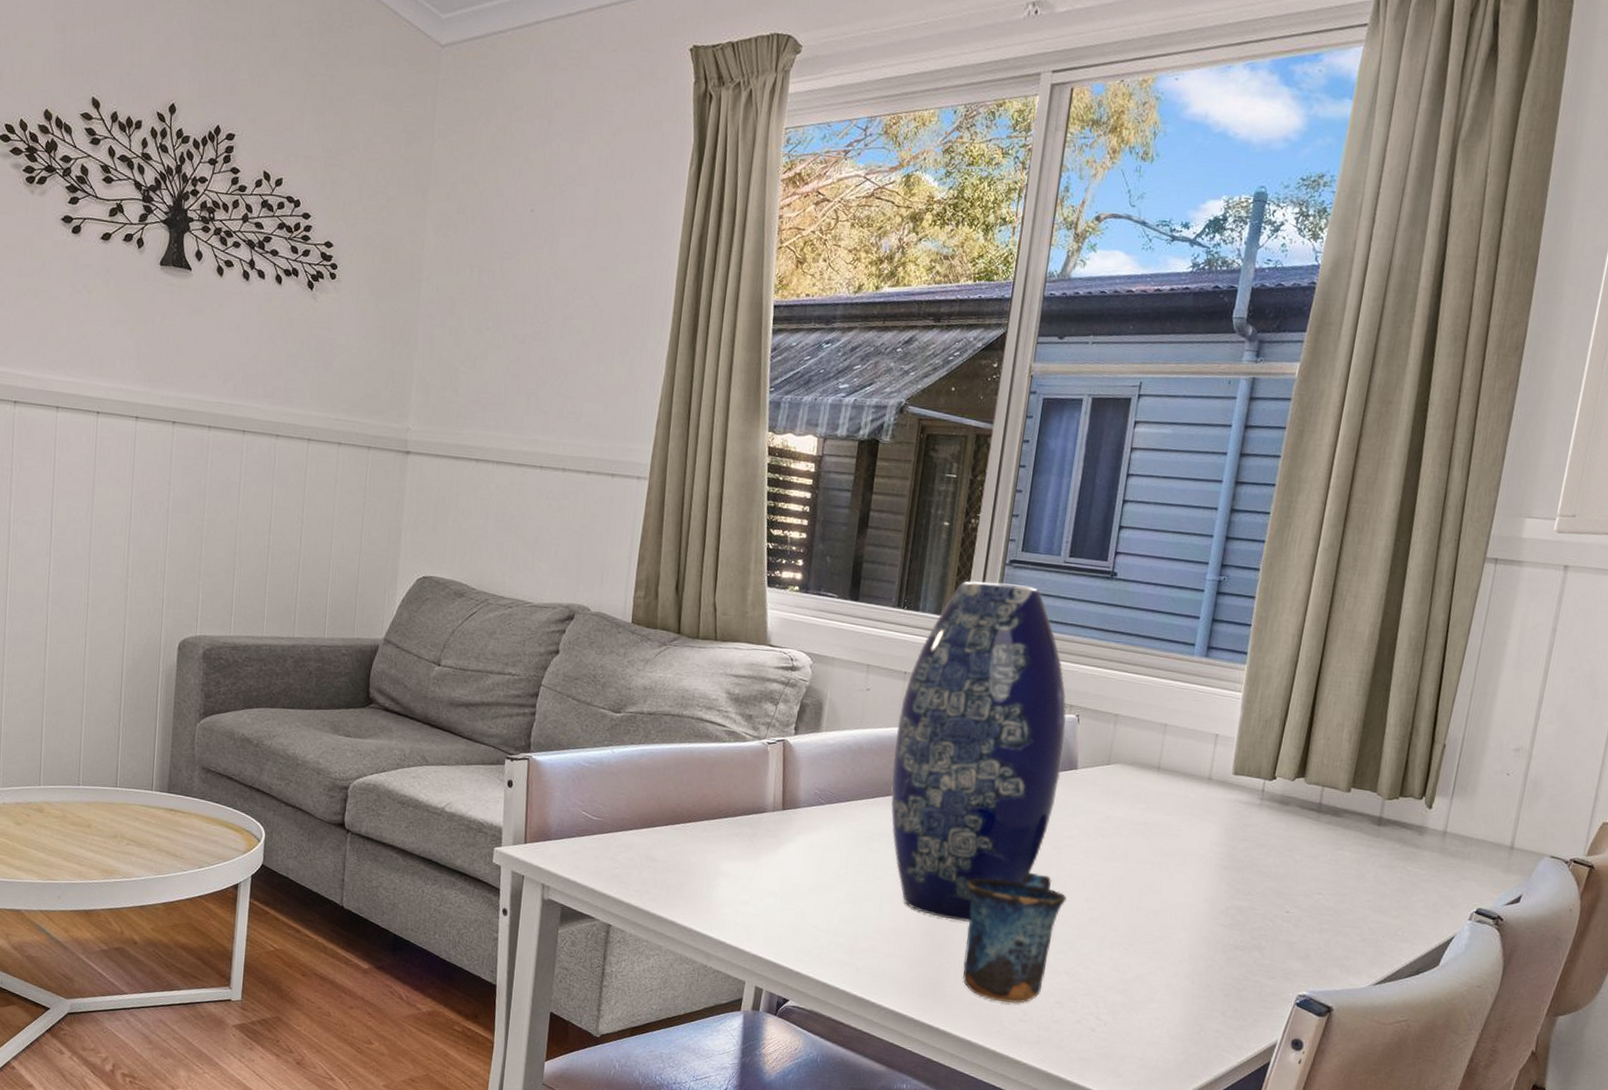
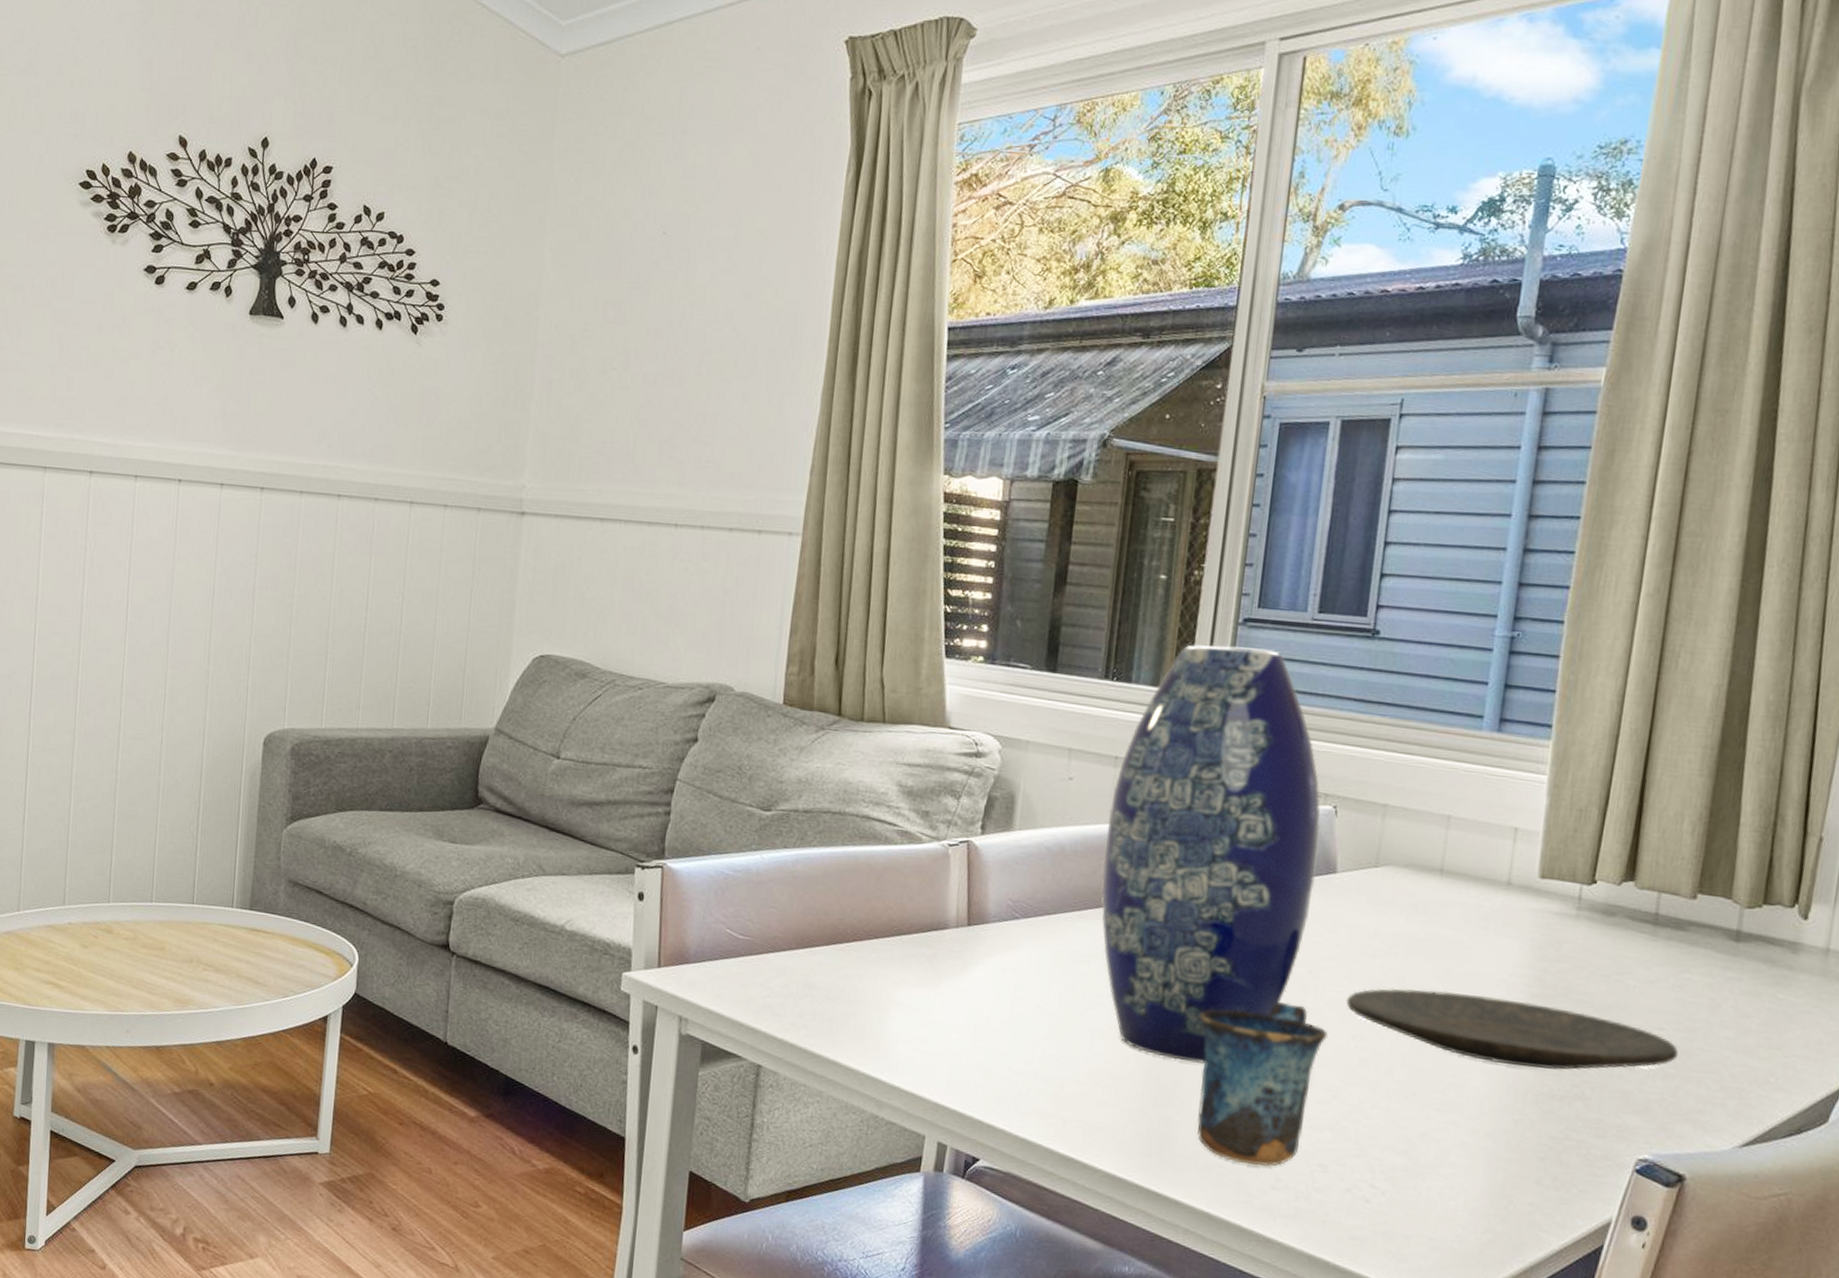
plate: none [1081,861,1332,926] -> present [1346,988,1679,1070]

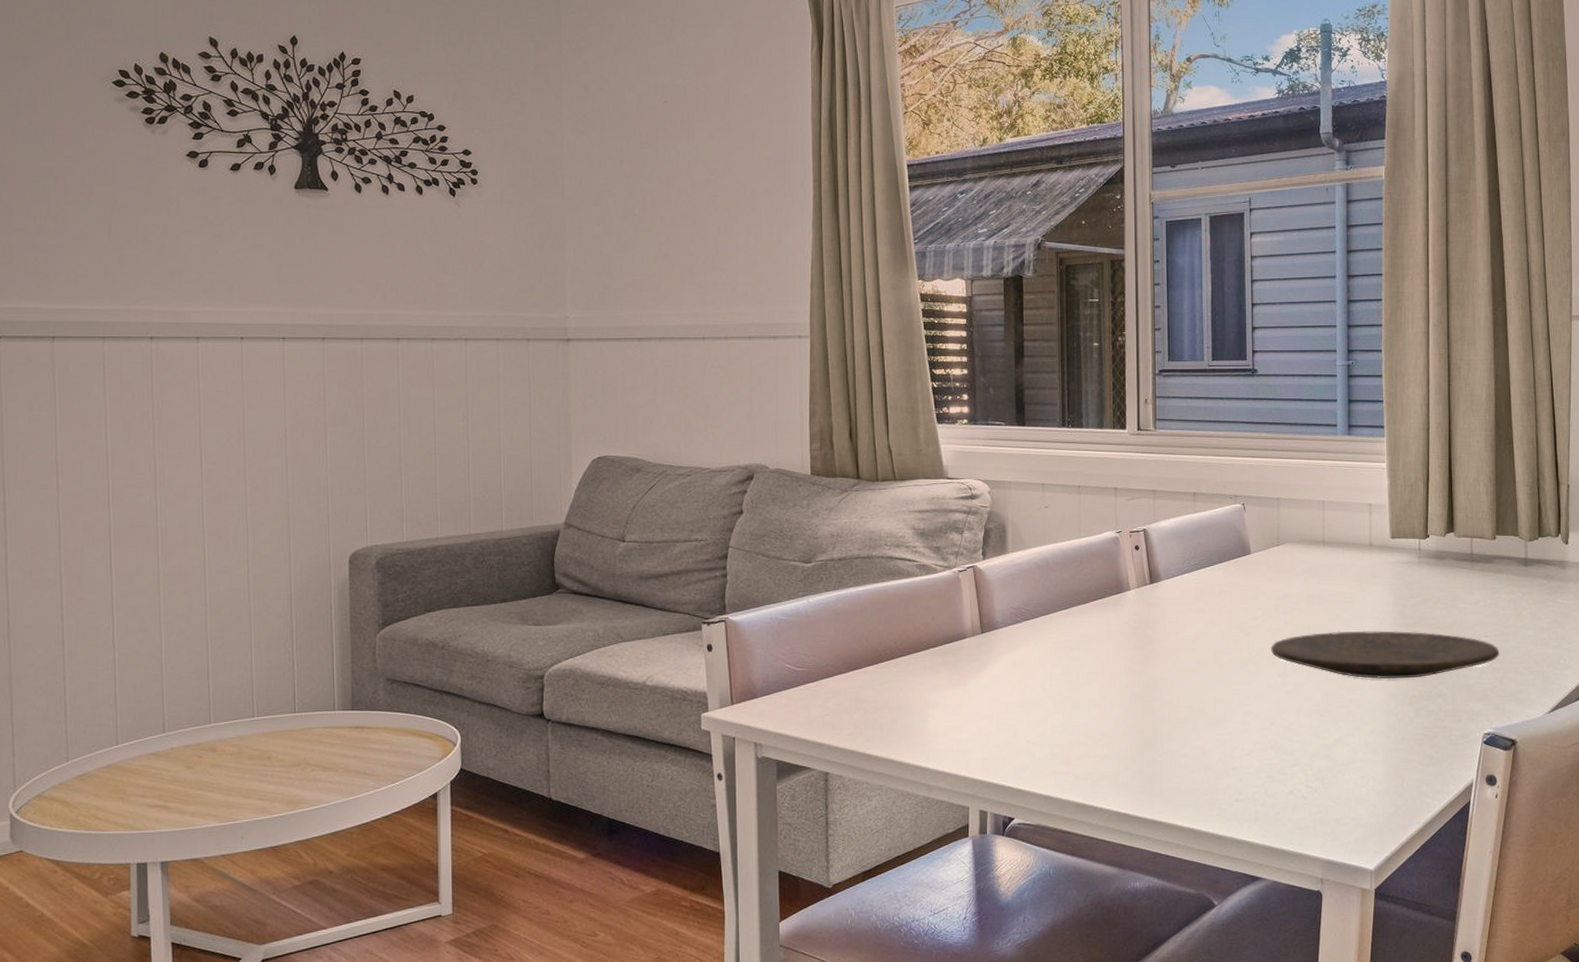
vase: present [1101,644,1321,1064] -> none [1078,392,1237,714]
mug: present [1197,1001,1328,1167] -> none [1166,657,1261,786]

